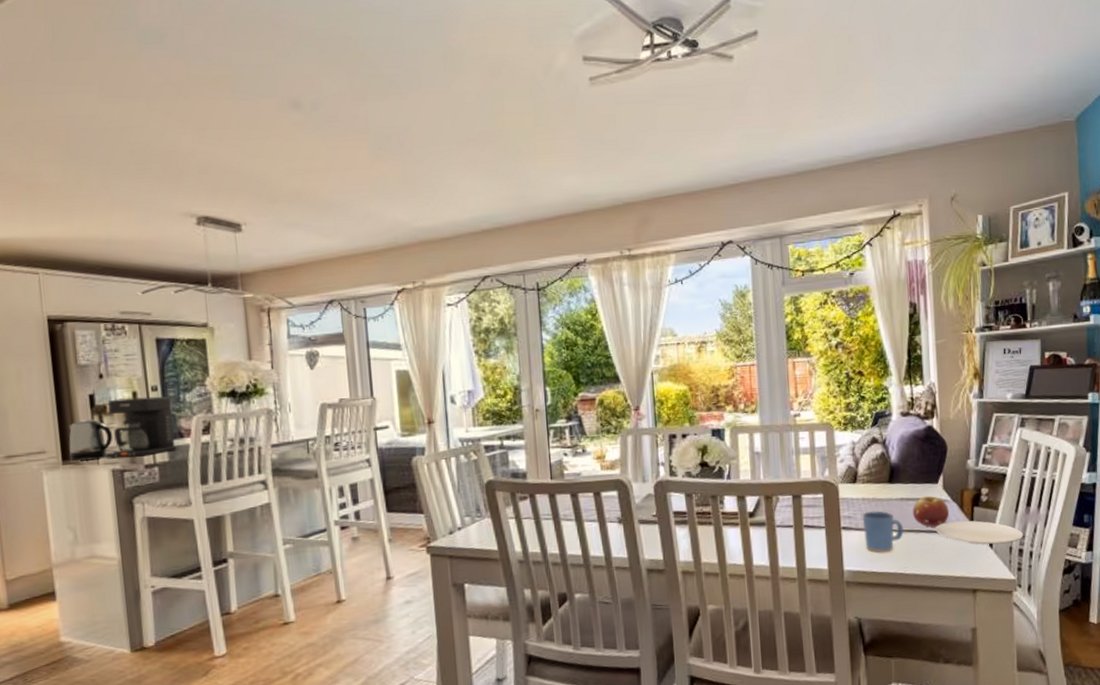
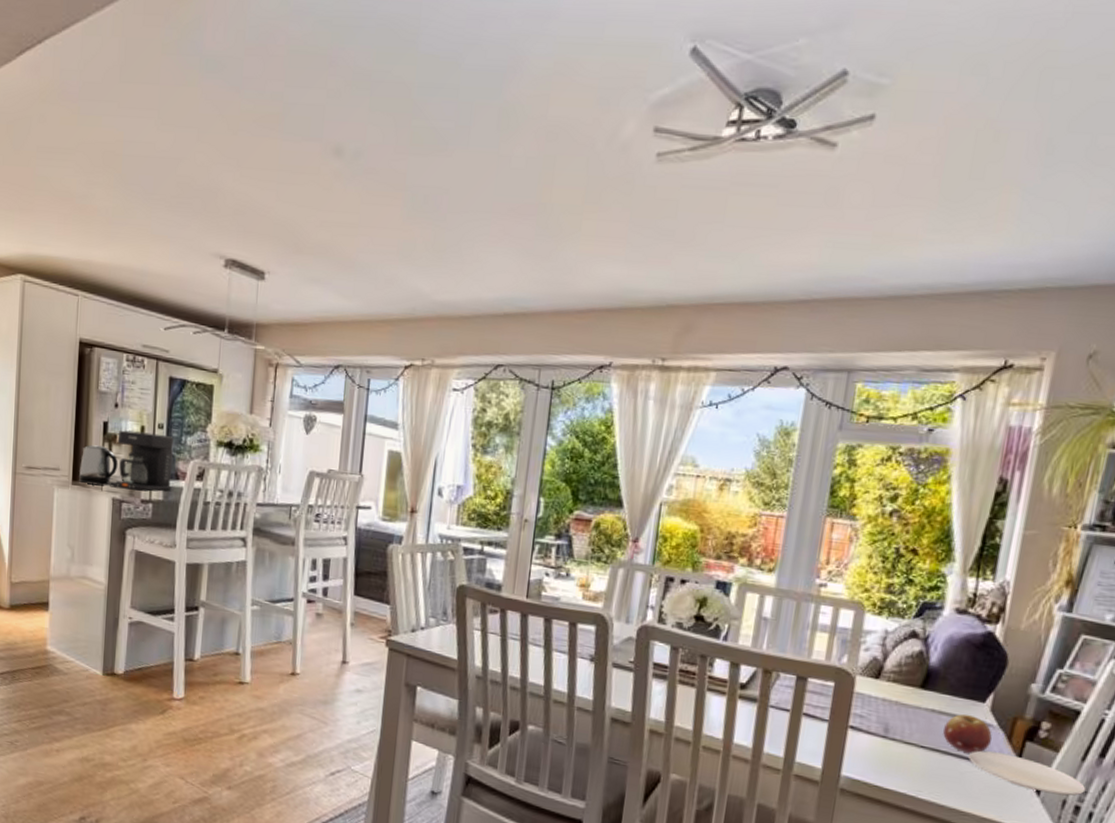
mug: present [862,510,904,553] -> none [874,714,928,769]

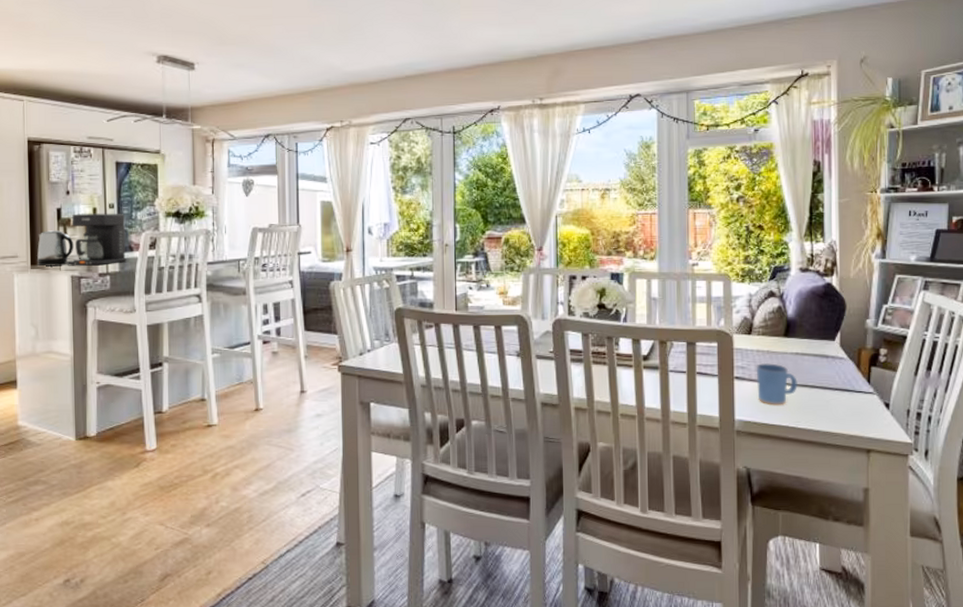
mug: none [874,714,928,769] -> present [756,362,798,406]
fruit: present [943,714,992,754] -> none [808,353,845,384]
plate: present [968,750,1086,796] -> none [831,379,922,406]

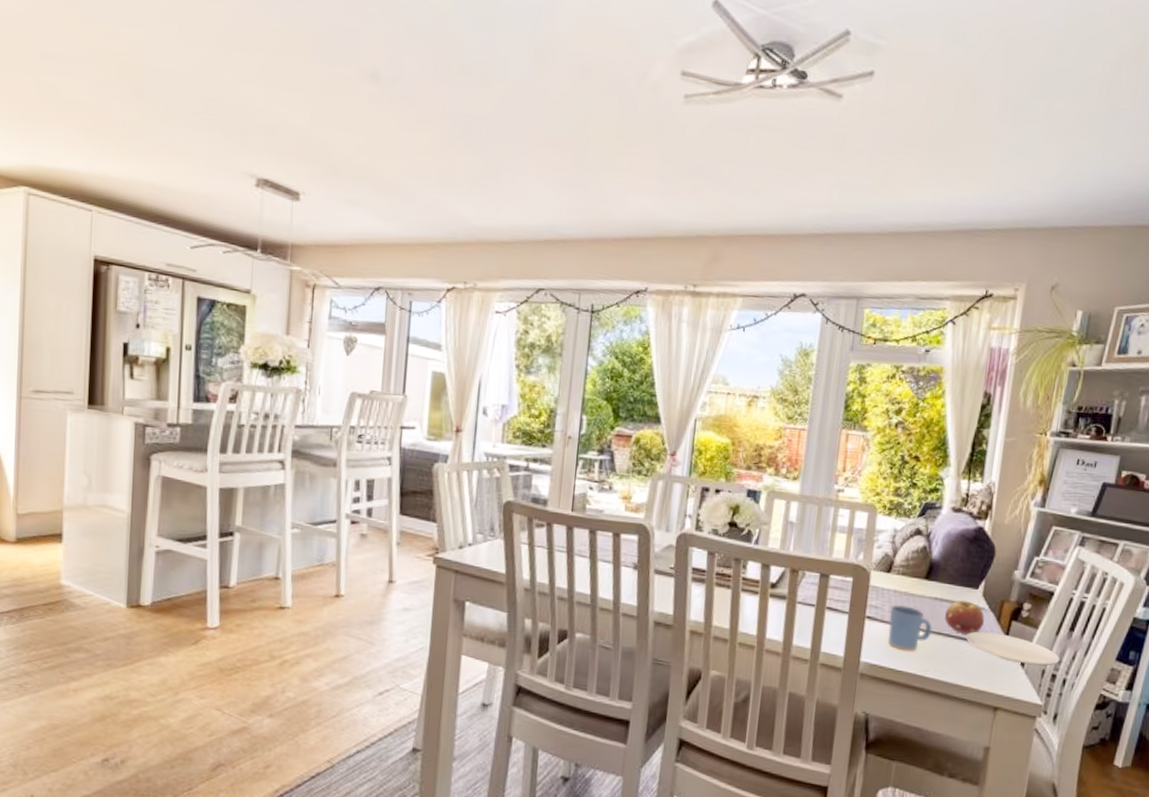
kettle: present [37,230,74,267] -> none [96,367,141,410]
coffee maker: present [66,213,127,266] -> none [130,351,203,416]
fruit: none [808,353,845,384] -> present [945,600,985,634]
plate: none [831,379,922,406] -> present [966,631,1060,666]

